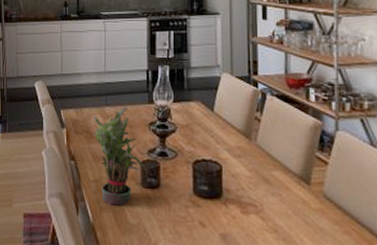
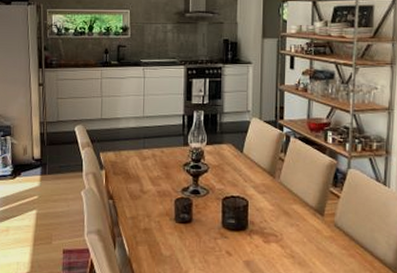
potted plant: present [93,106,146,206] -> none [131,149,180,240]

